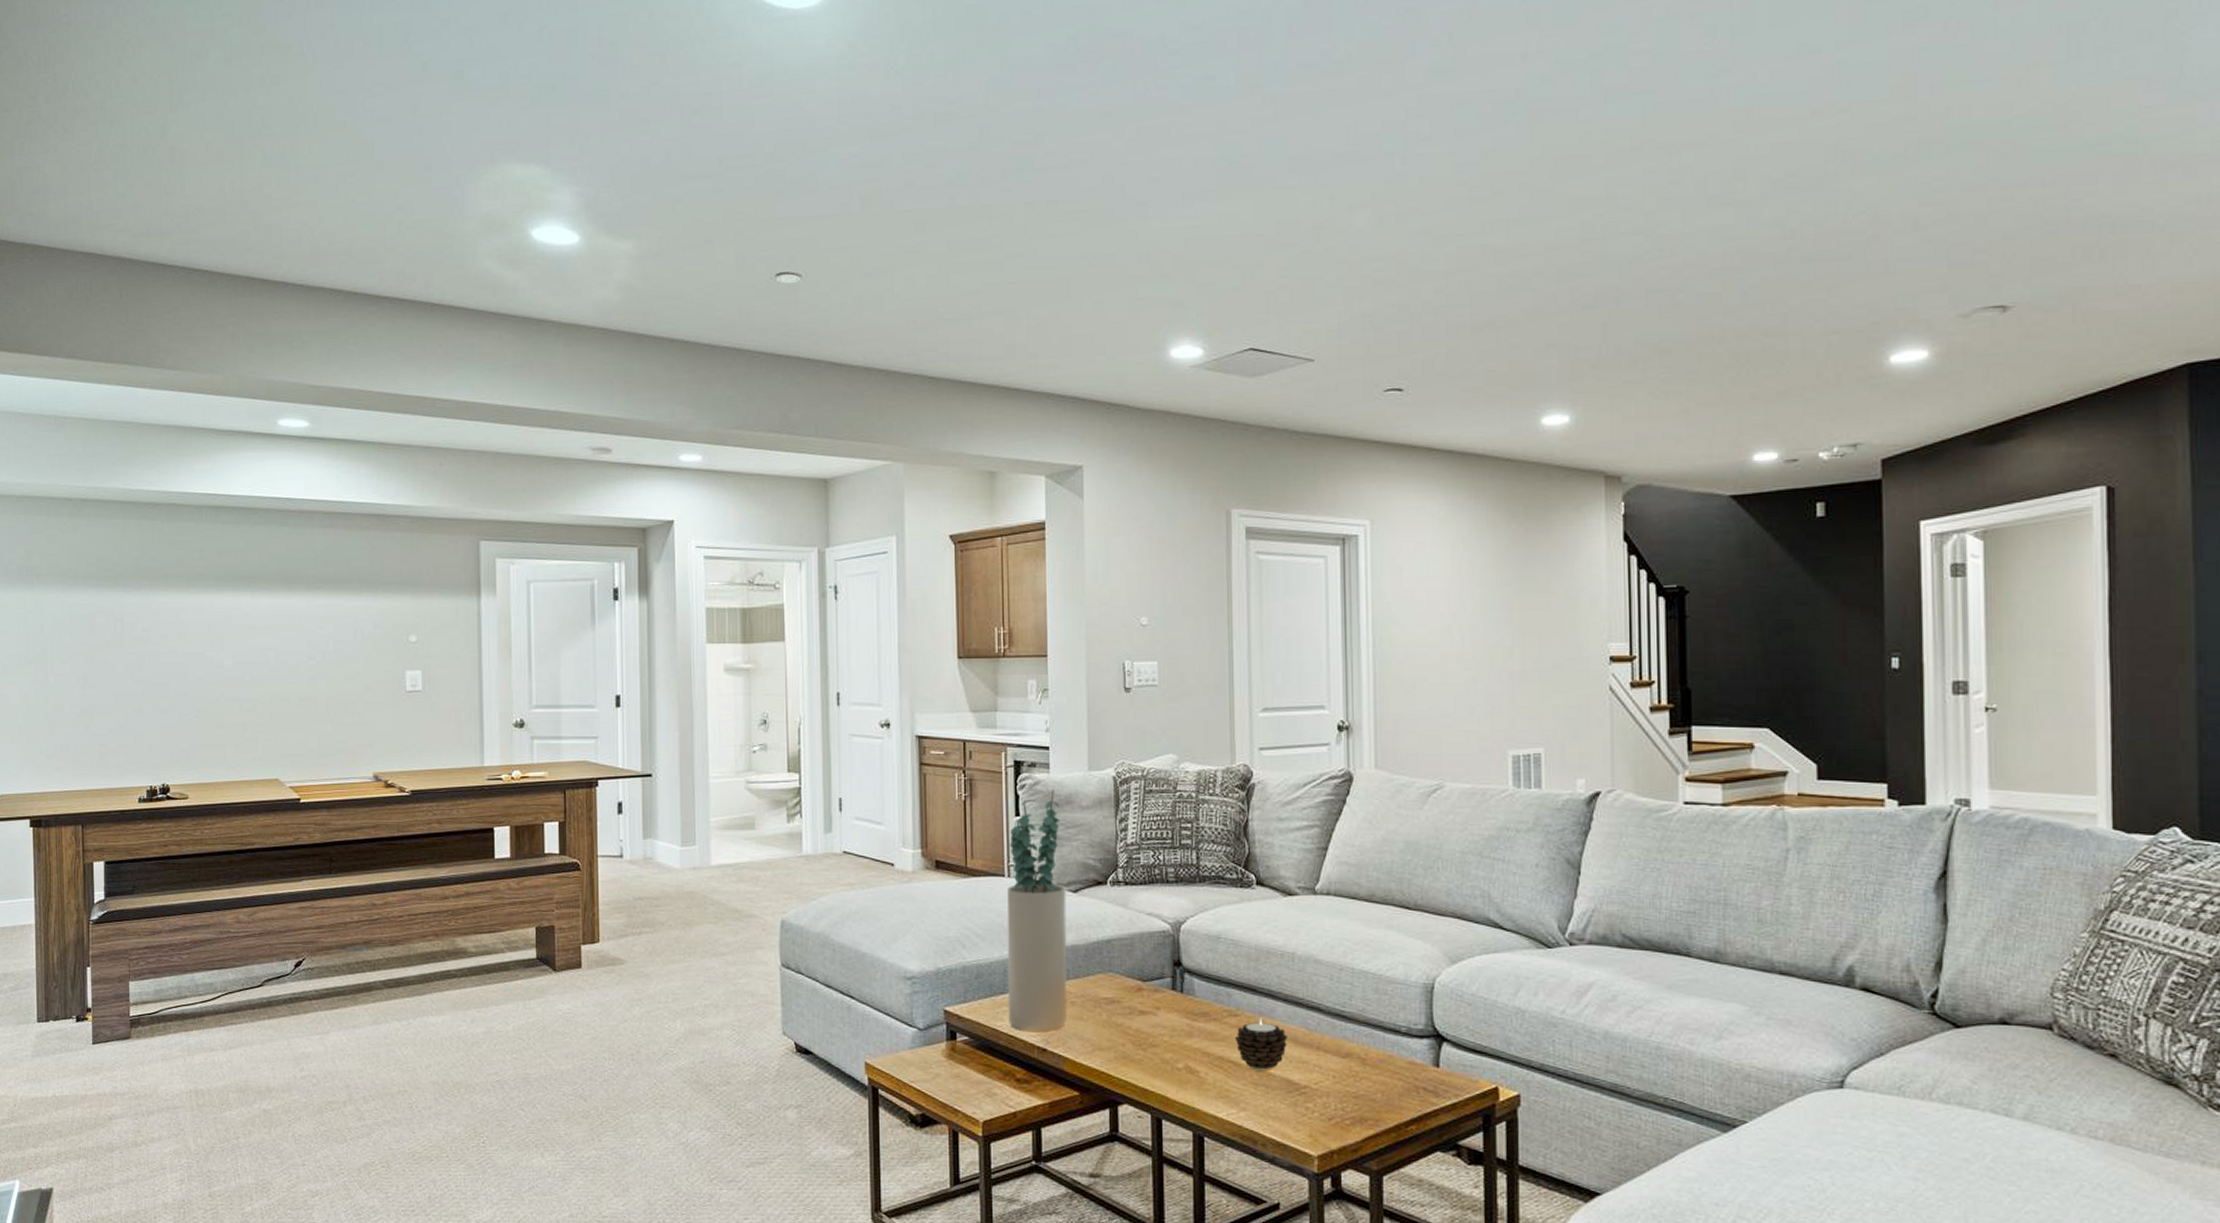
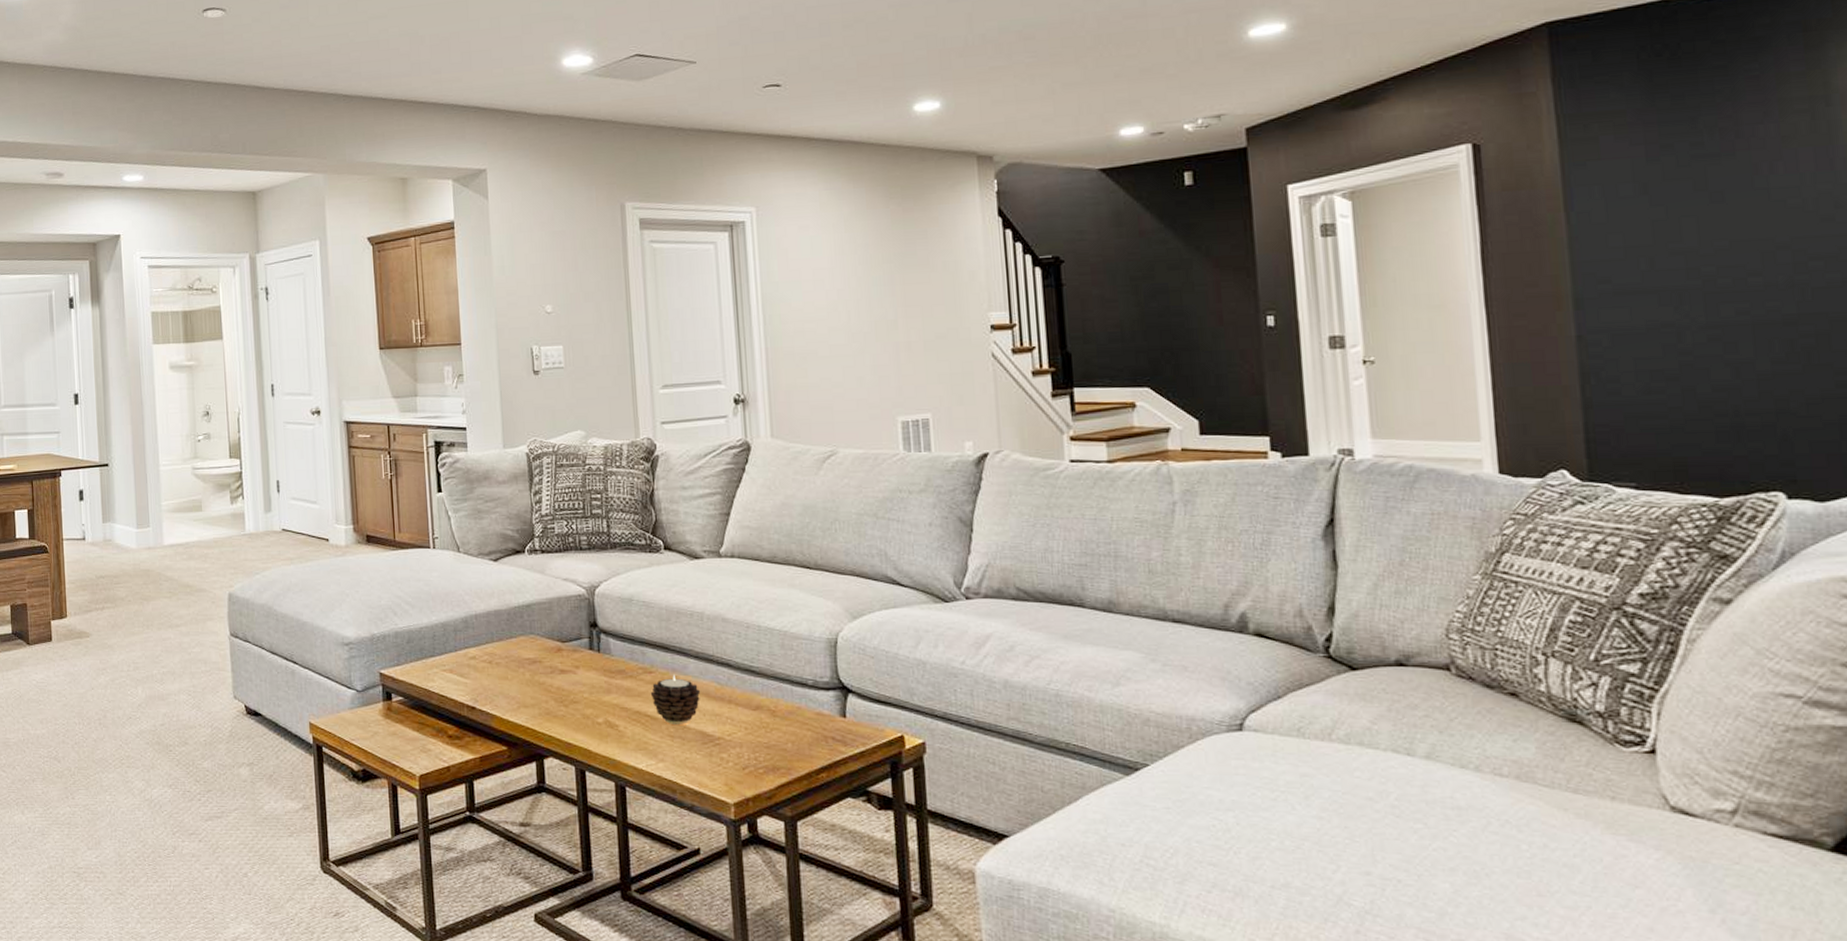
vase: present [1006,789,1067,1033] -> none [433,466,493,692]

